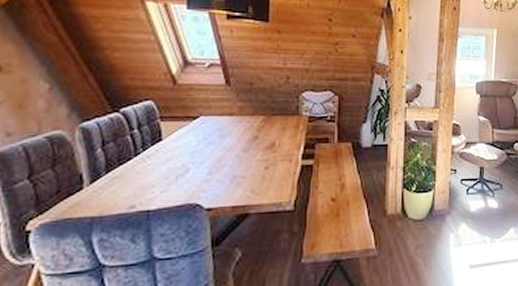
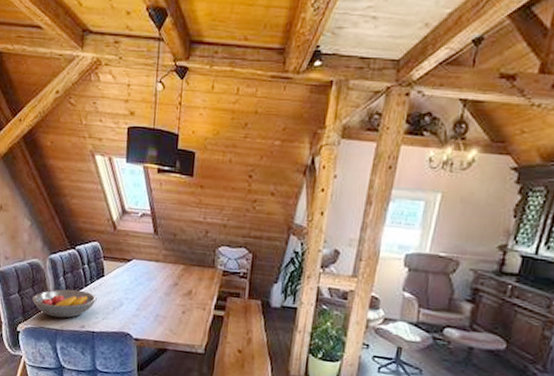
fruit bowl: none [53,161,152,202] -> present [33,289,97,318]

